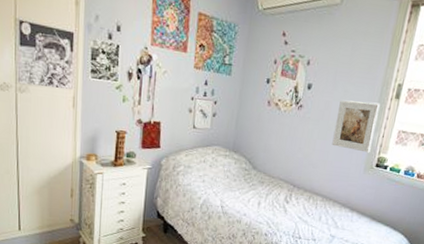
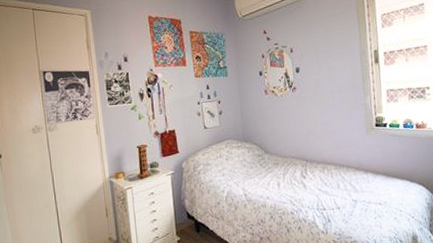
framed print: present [332,99,380,153] -> none [327,70,367,117]

